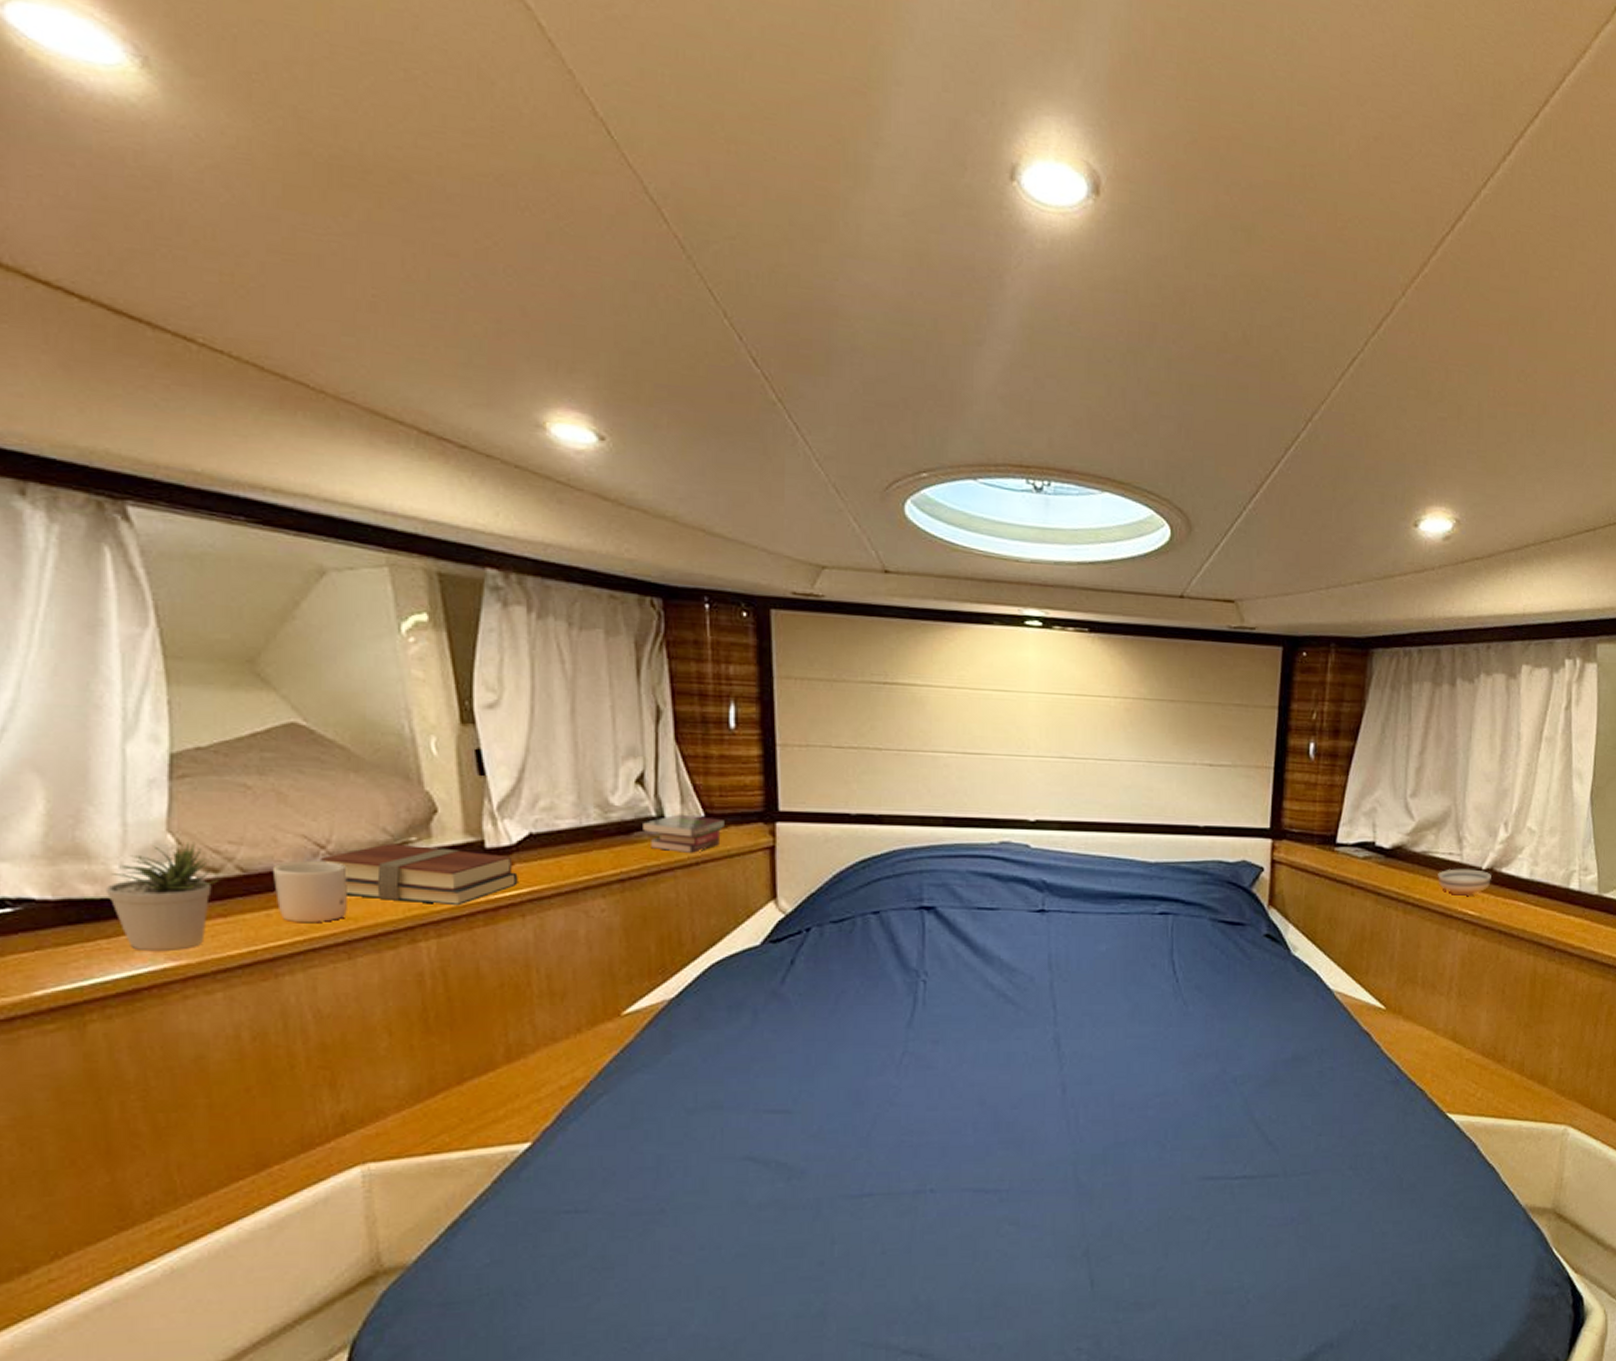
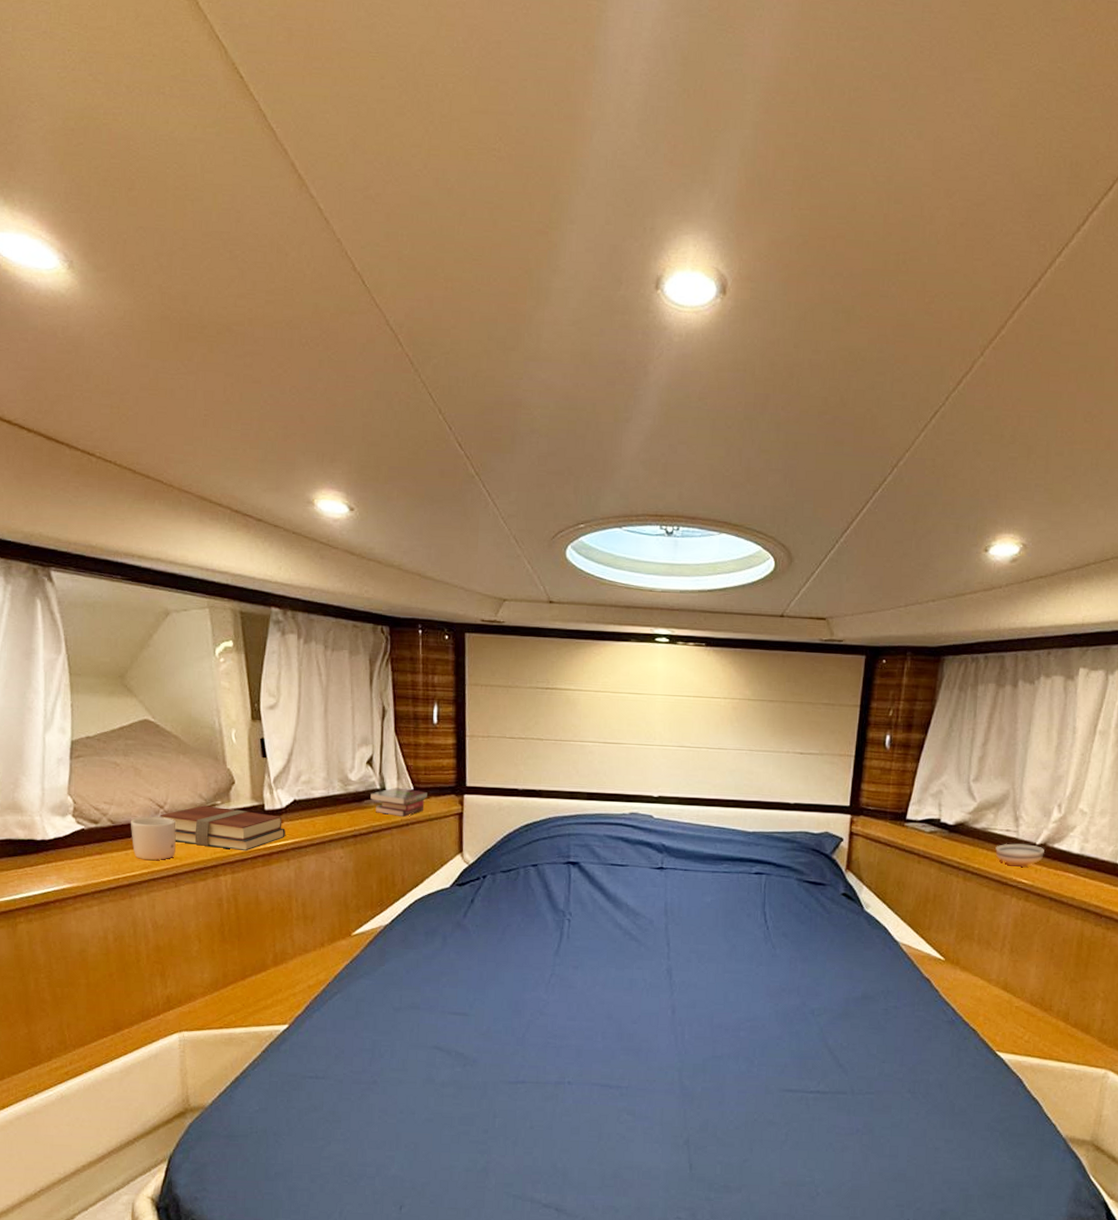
potted plant: present [105,841,220,952] -> none [30,802,98,877]

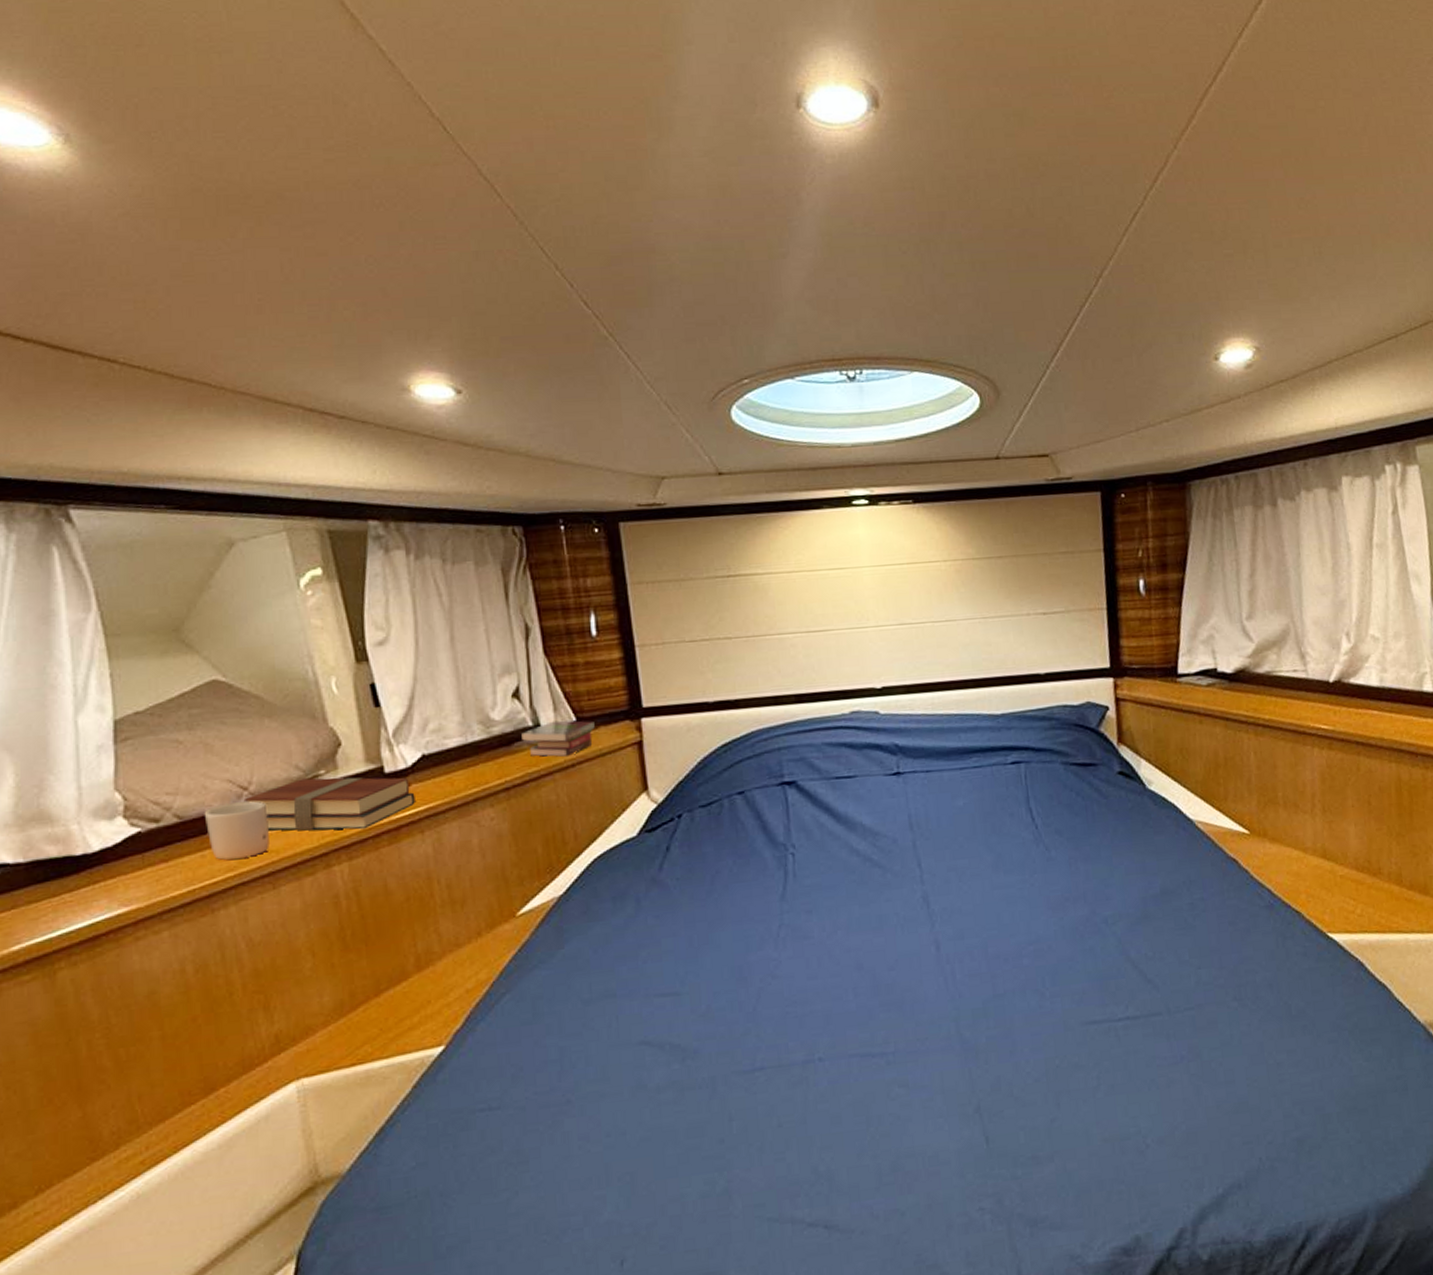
bowl: present [995,843,1044,868] -> none [1285,683,1341,712]

